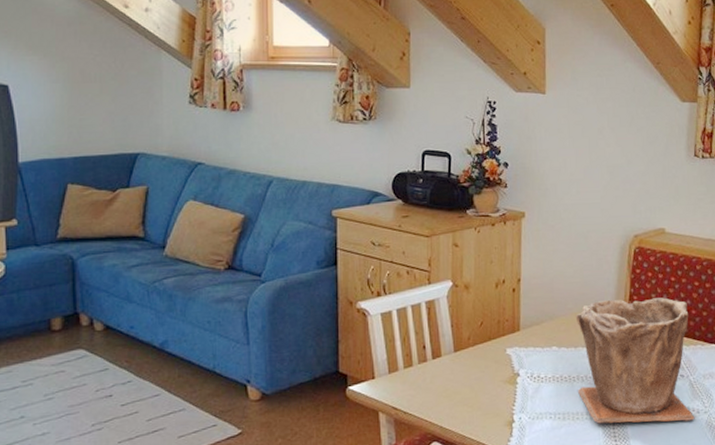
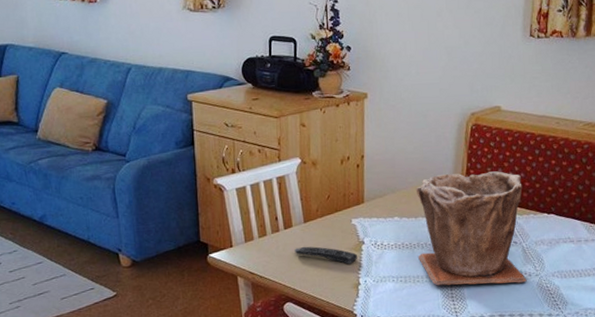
remote control: none [443,378,513,399] -> present [294,246,358,265]

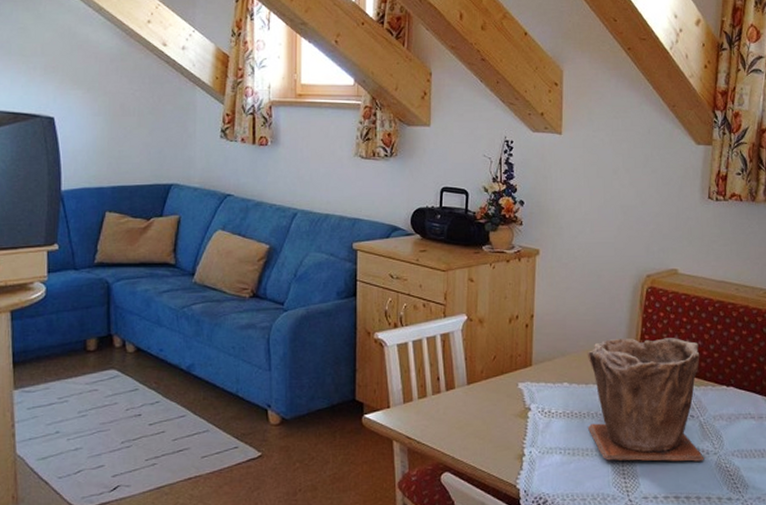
remote control: present [294,246,358,265] -> none [455,410,524,433]

